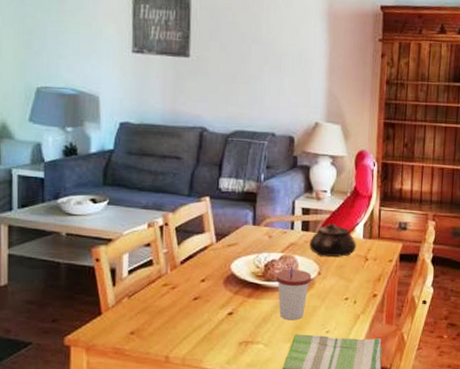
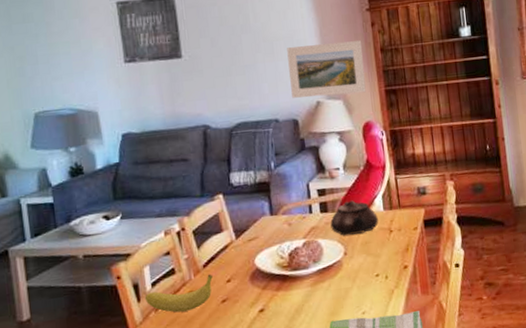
fruit: none [120,271,188,302] -> present [144,274,213,312]
cup: present [275,266,312,321] -> none [301,251,339,308]
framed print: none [292,65,369,122] -> present [287,40,366,98]

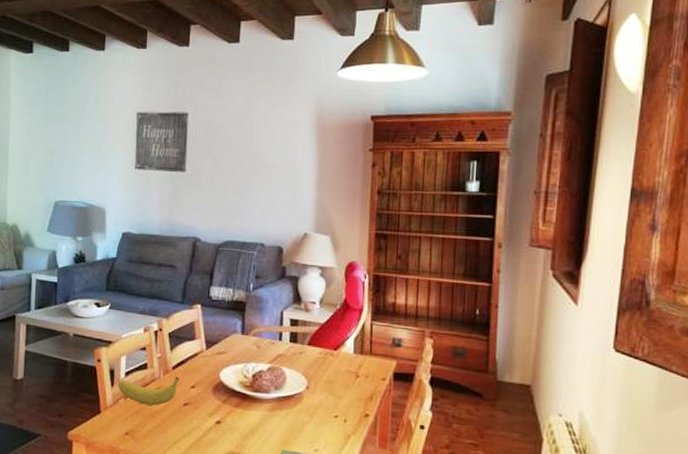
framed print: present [287,40,366,98] -> none [281,176,360,233]
teapot: present [330,200,379,236] -> none [297,336,346,372]

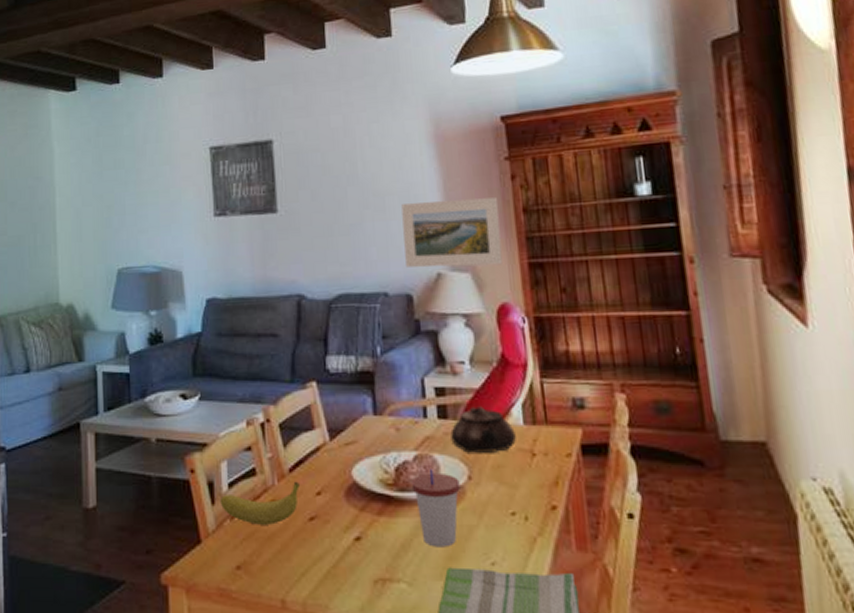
cup: none [263,378,300,435] -> present [411,469,460,548]
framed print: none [281,176,360,233] -> present [401,197,503,268]
teapot: none [297,336,346,372] -> present [450,406,516,453]

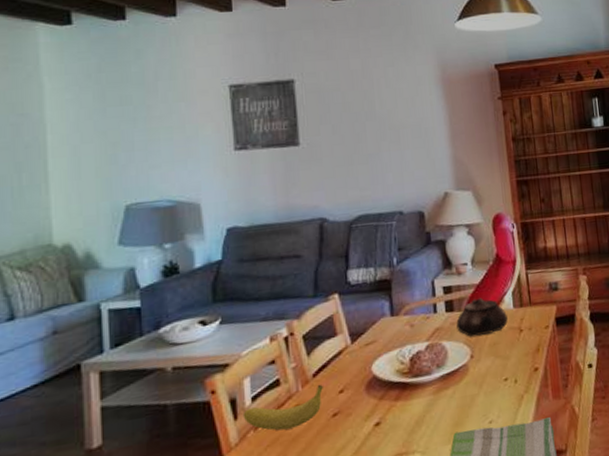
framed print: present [401,197,503,268] -> none [414,129,497,189]
cup: present [411,469,460,548] -> none [424,354,464,418]

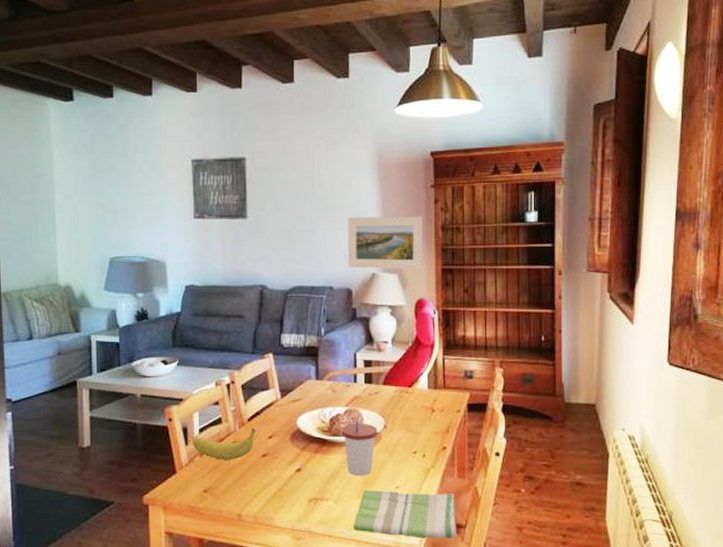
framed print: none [414,129,497,189] -> present [348,217,423,270]
cup: none [424,354,464,418] -> present [341,420,378,476]
teapot: present [456,298,508,337] -> none [373,375,421,409]

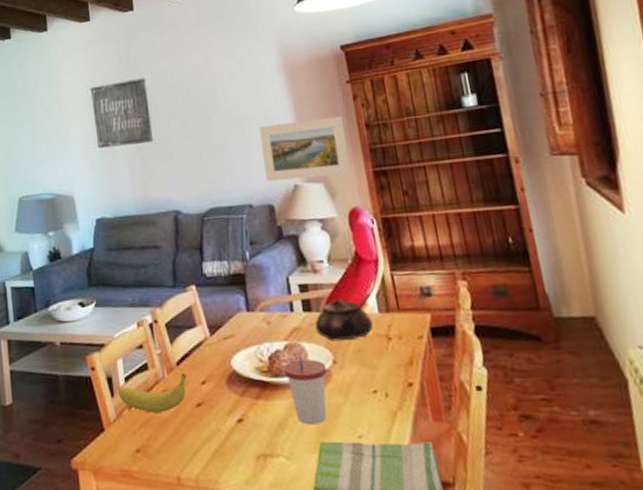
teapot: none [373,375,421,409] -> present [315,299,373,340]

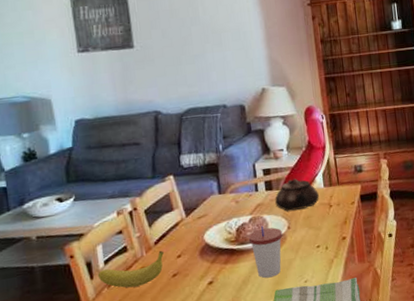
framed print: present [259,116,351,182] -> none [234,32,308,85]

